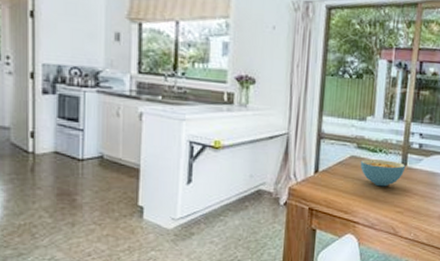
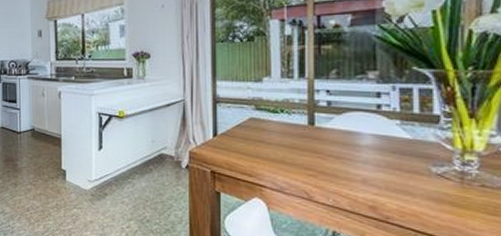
cereal bowl: present [360,159,406,187] -> none [260,120,314,149]

